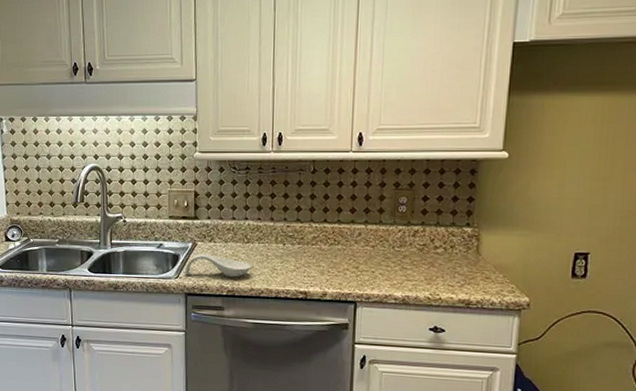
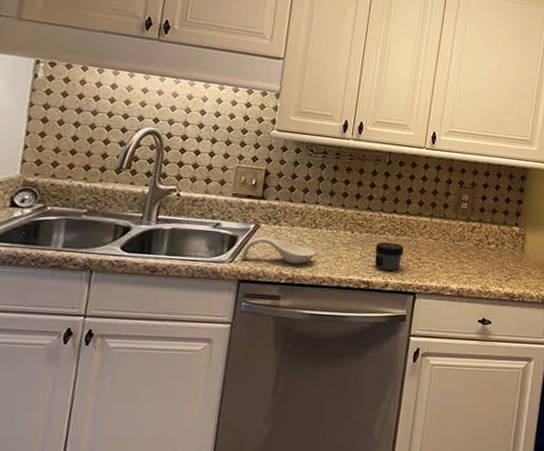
jar: none [309,252,340,281] -> present [374,242,404,272]

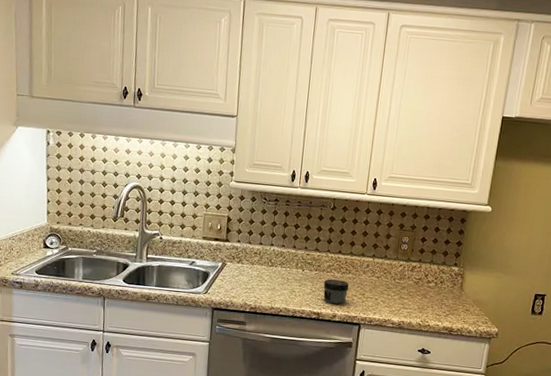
spoon rest: present [240,237,316,265] -> none [212,273,273,297]

